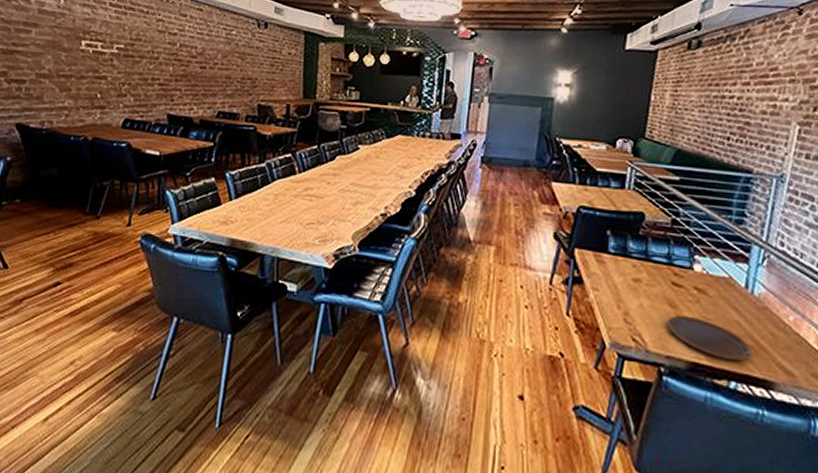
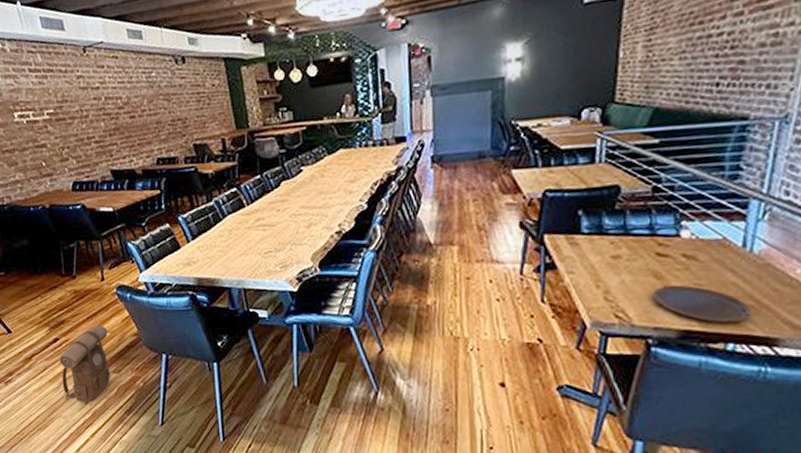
backpack: none [48,273,120,362] -> present [59,325,111,402]

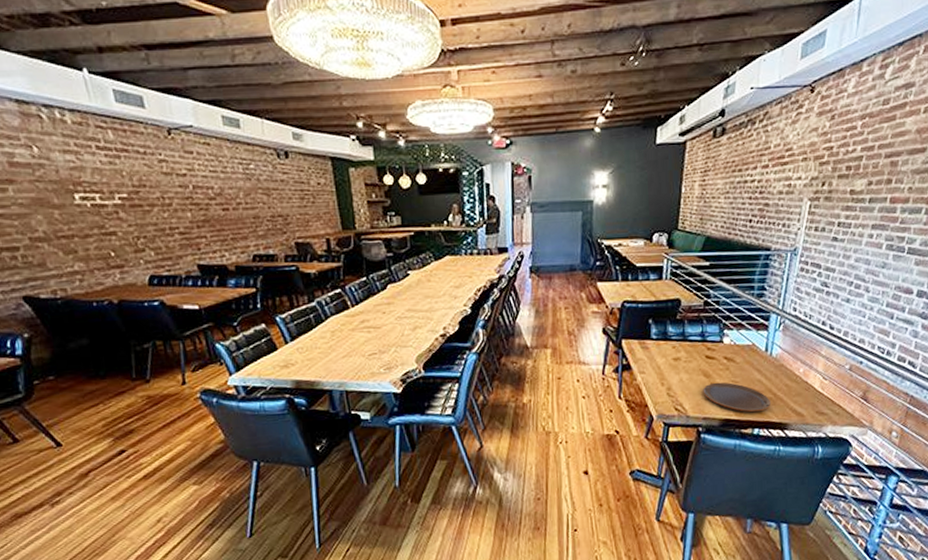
backpack: present [59,325,111,402] -> none [125,433,190,520]

